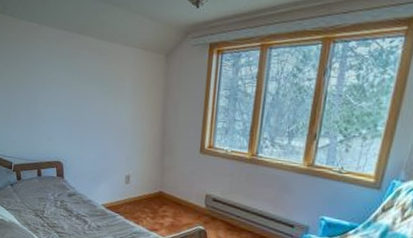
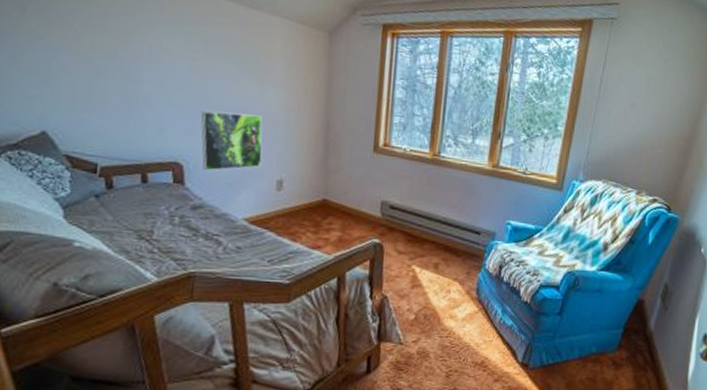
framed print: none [74,123,116,168] -> present [200,110,263,171]

